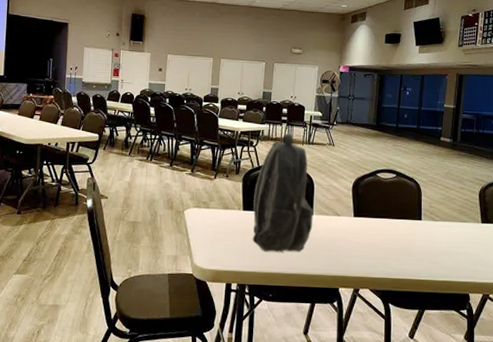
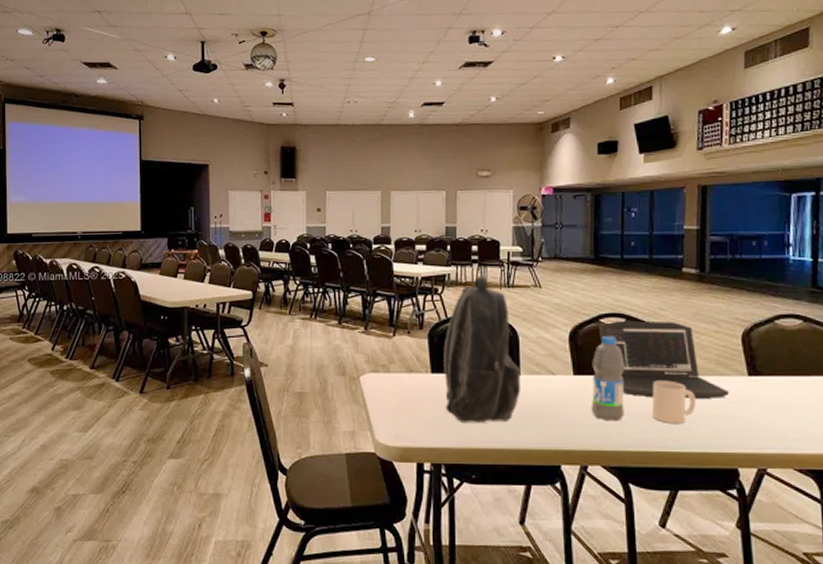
water bottle: none [365,186,393,255] -> present [591,335,626,421]
laptop: none [376,175,467,240] -> present [599,320,729,398]
cup: none [410,224,443,258] -> present [652,380,696,423]

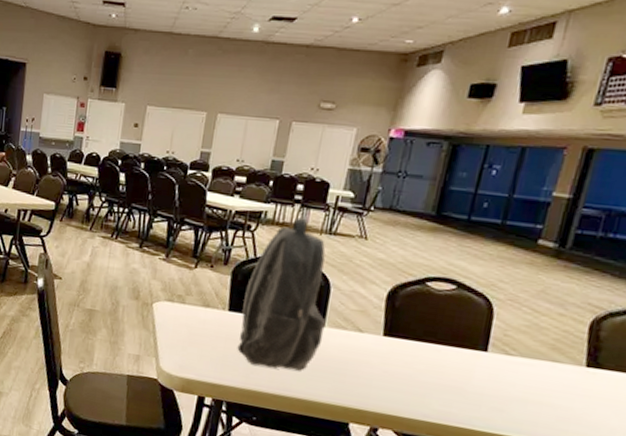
water bottle: present [591,335,626,421] -> none [394,300,445,390]
laptop: present [599,320,729,398] -> none [421,286,558,385]
cup: present [652,380,696,423] -> none [462,355,518,404]

